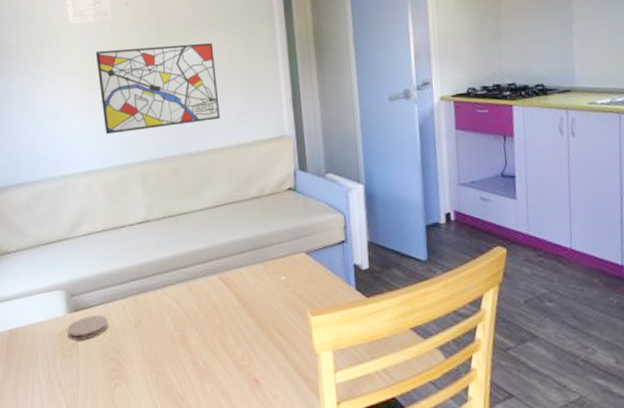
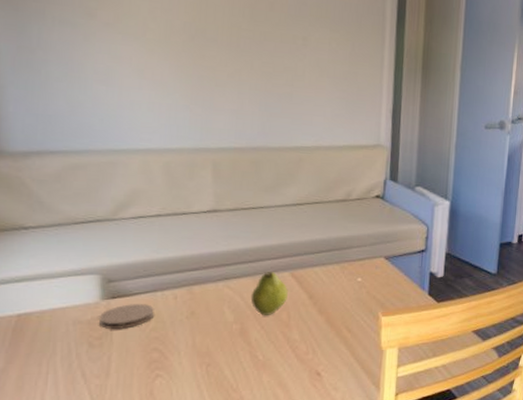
wall art: present [95,43,220,135] -> none [170,18,316,118]
fruit: none [186,276,219,322] -> present [250,272,288,316]

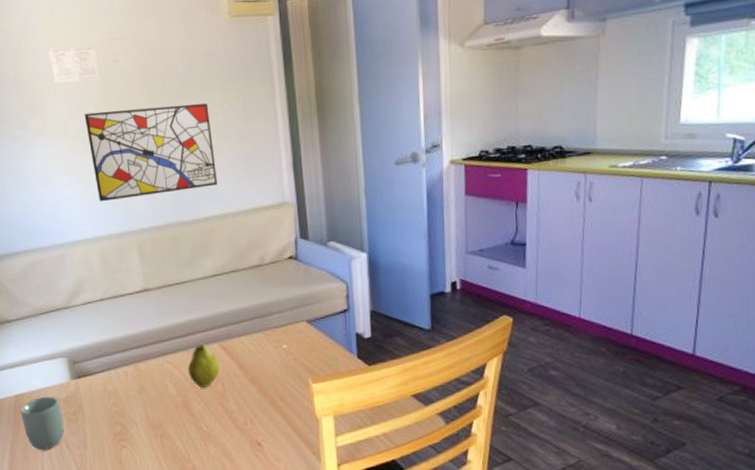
cup: none [21,317,83,380] -> present [20,396,64,451]
coaster: present [98,304,154,329] -> none [71,382,112,405]
wall art: none [170,18,316,118] -> present [84,103,217,202]

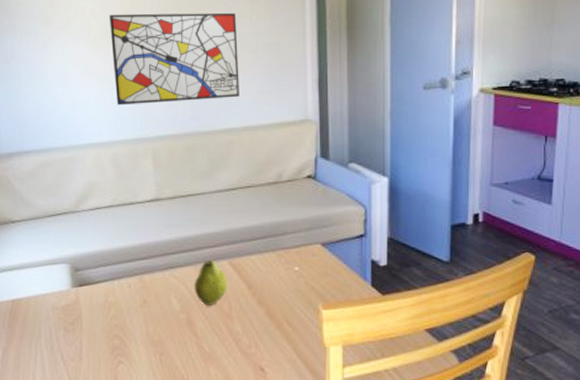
cup: present [20,396,64,451] -> none [16,303,60,360]

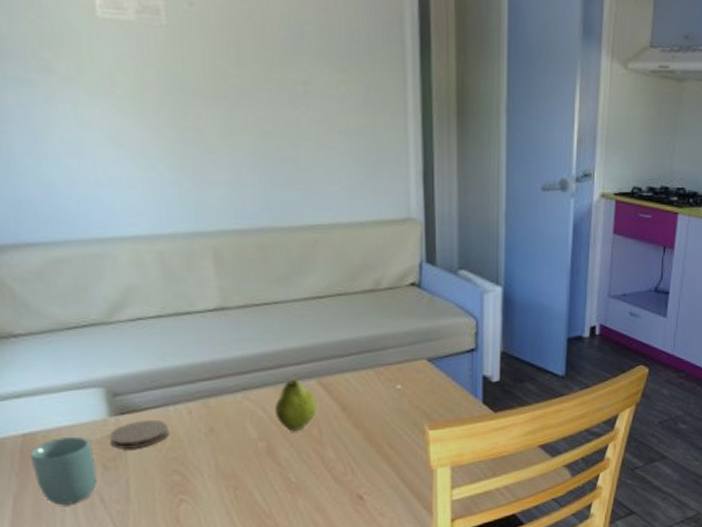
cup: none [16,303,60,360] -> present [30,436,97,506]
coaster: none [70,292,113,315] -> present [109,420,169,449]
wall art: present [109,12,239,106] -> none [141,67,326,190]

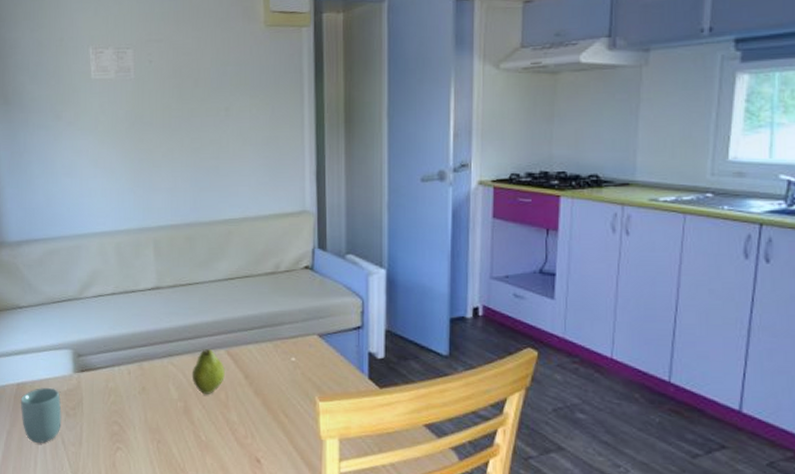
coaster: present [109,420,169,449] -> none [72,377,113,401]

